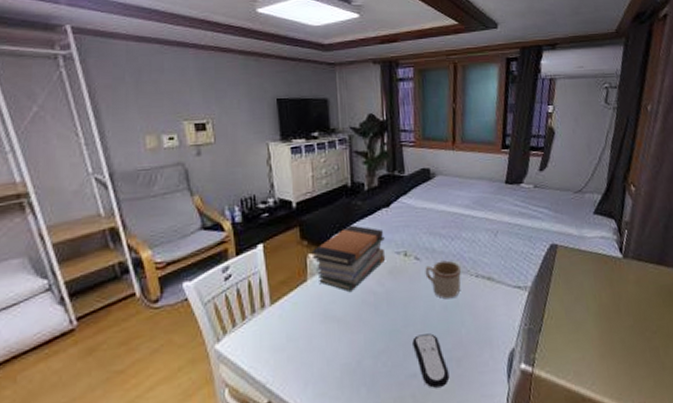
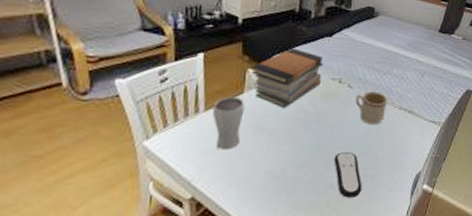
drinking glass: none [278,285,311,346] -> present [212,96,245,150]

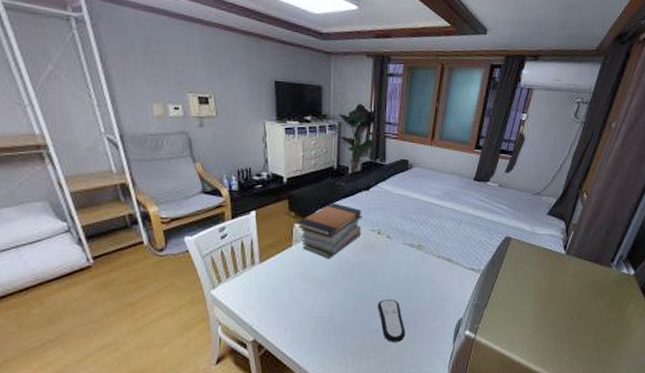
drinking glass: present [212,96,245,150] -> none [266,249,294,298]
mug: present [355,91,388,125] -> none [394,241,426,273]

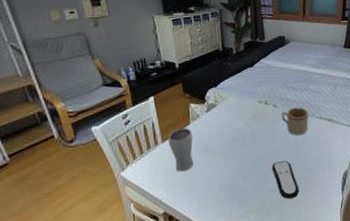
drinking glass: none [266,249,294,298] -> present [168,127,194,172]
book stack: present [297,203,362,260] -> none [192,81,250,132]
mug: none [394,241,426,273] -> present [281,107,309,136]

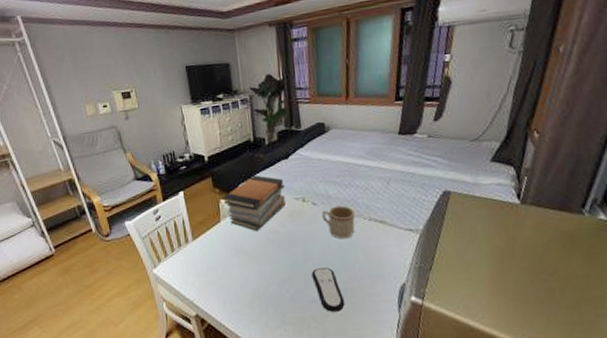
drinking glass: present [168,127,194,172] -> none [198,225,226,273]
book stack: none [192,81,250,132] -> present [222,175,286,232]

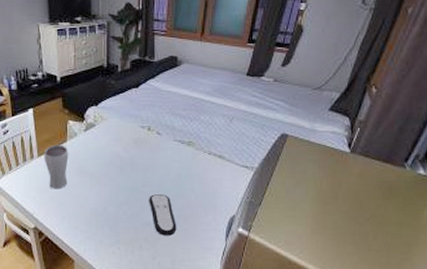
drinking glass: none [198,225,226,273] -> present [44,144,69,189]
book stack: present [222,175,286,232] -> none [71,100,132,155]
mug: present [321,205,356,239] -> none [164,138,197,169]

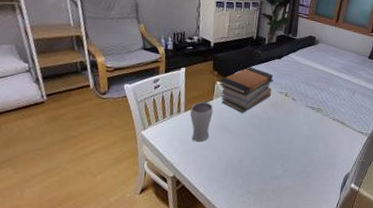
book stack: none [71,100,132,155] -> present [219,66,274,114]
remote control: present [149,194,177,236] -> none [279,151,301,188]

